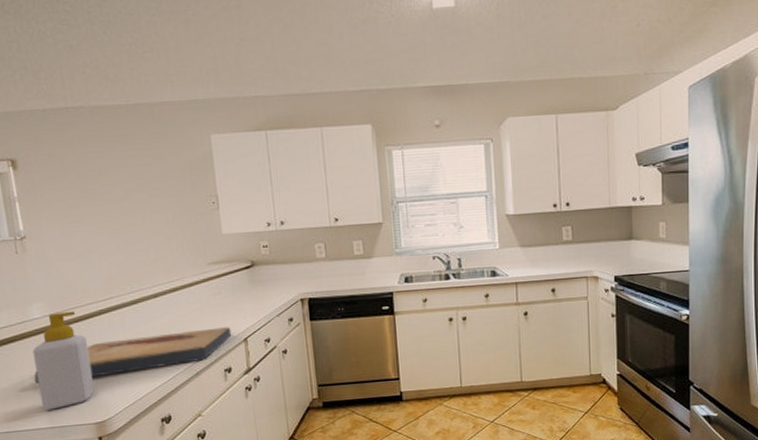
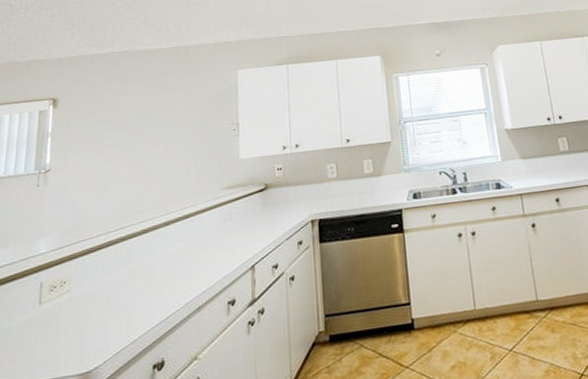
soap bottle: present [32,312,94,410] -> none [25,244,90,361]
fish fossil: present [34,327,232,385] -> none [24,253,239,330]

